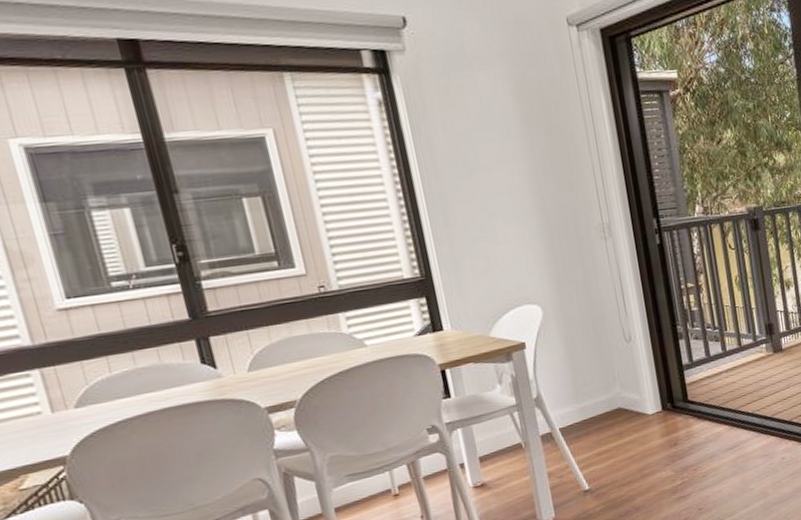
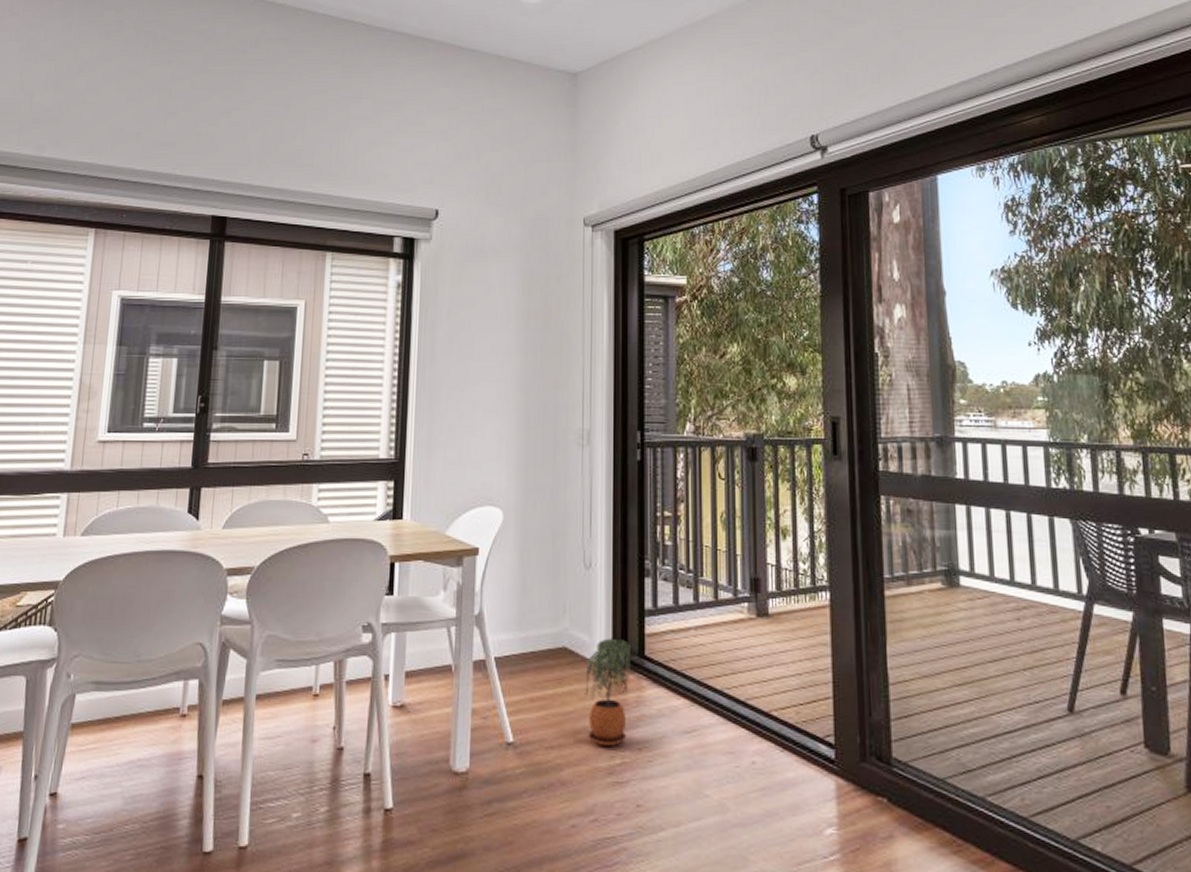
potted plant: none [640,391,684,475] -> present [585,638,631,747]

